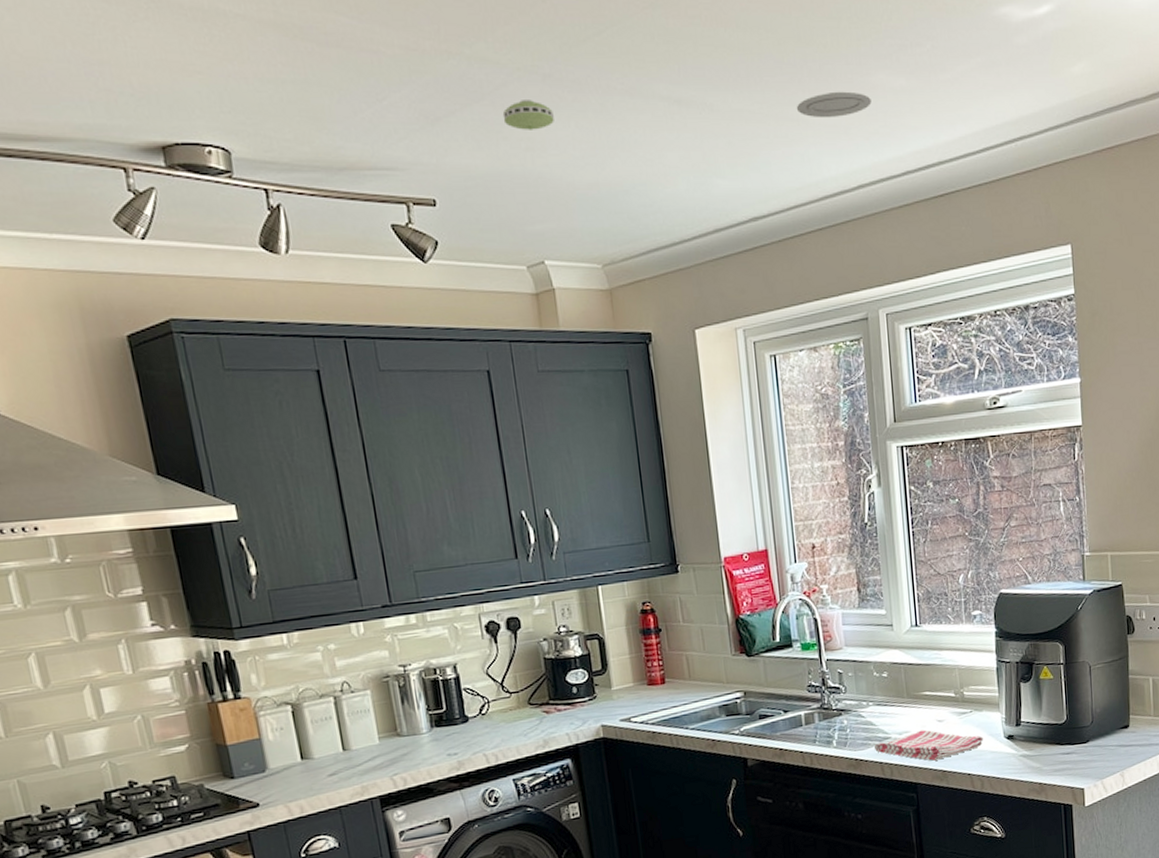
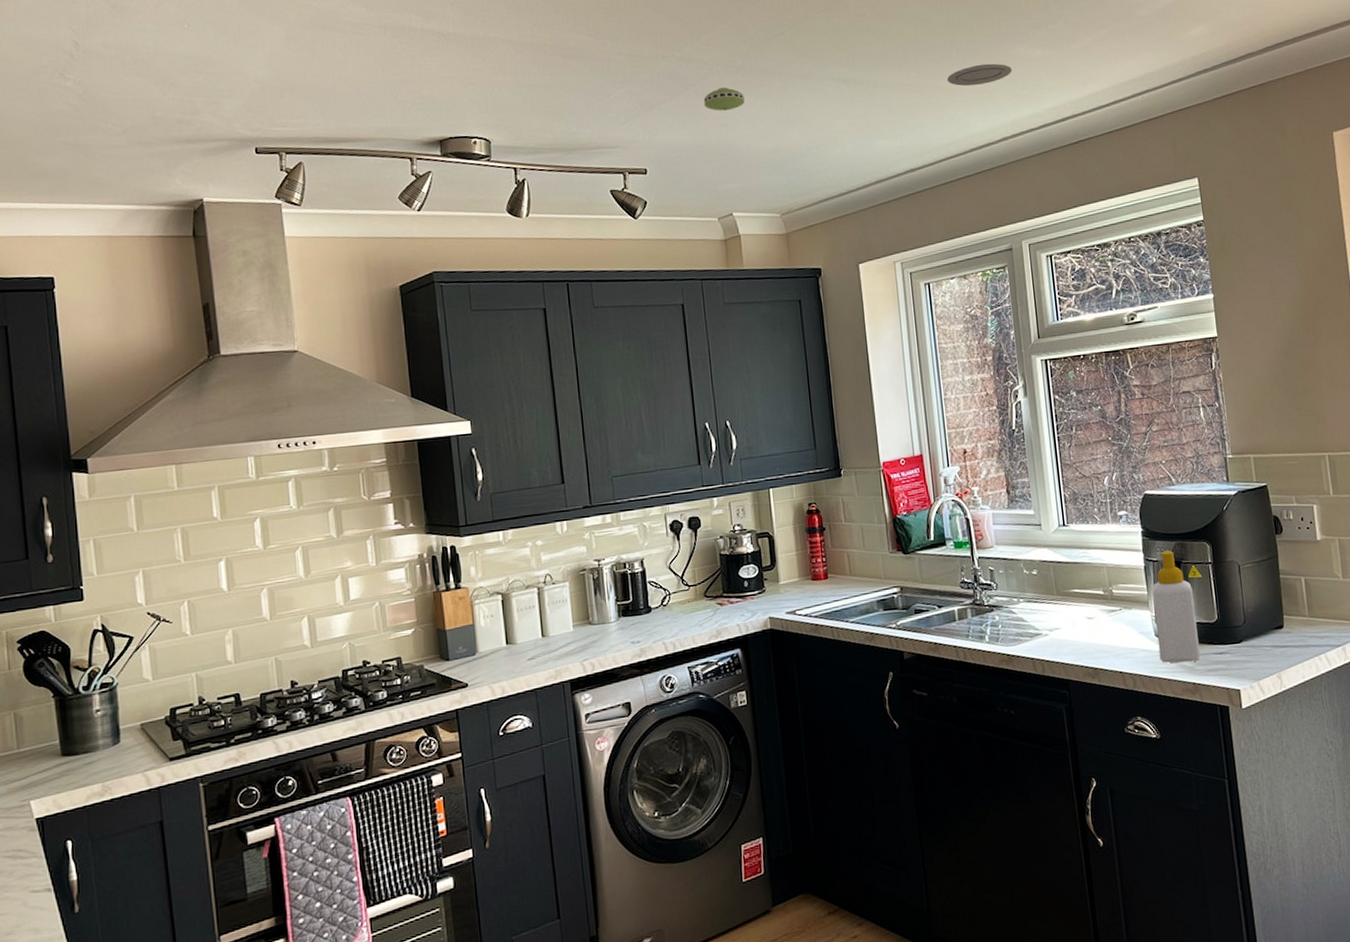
dish towel: present [873,730,983,761] -> none [1025,627,1134,658]
soap bottle: none [1003,651,1048,764] -> present [1152,550,1200,663]

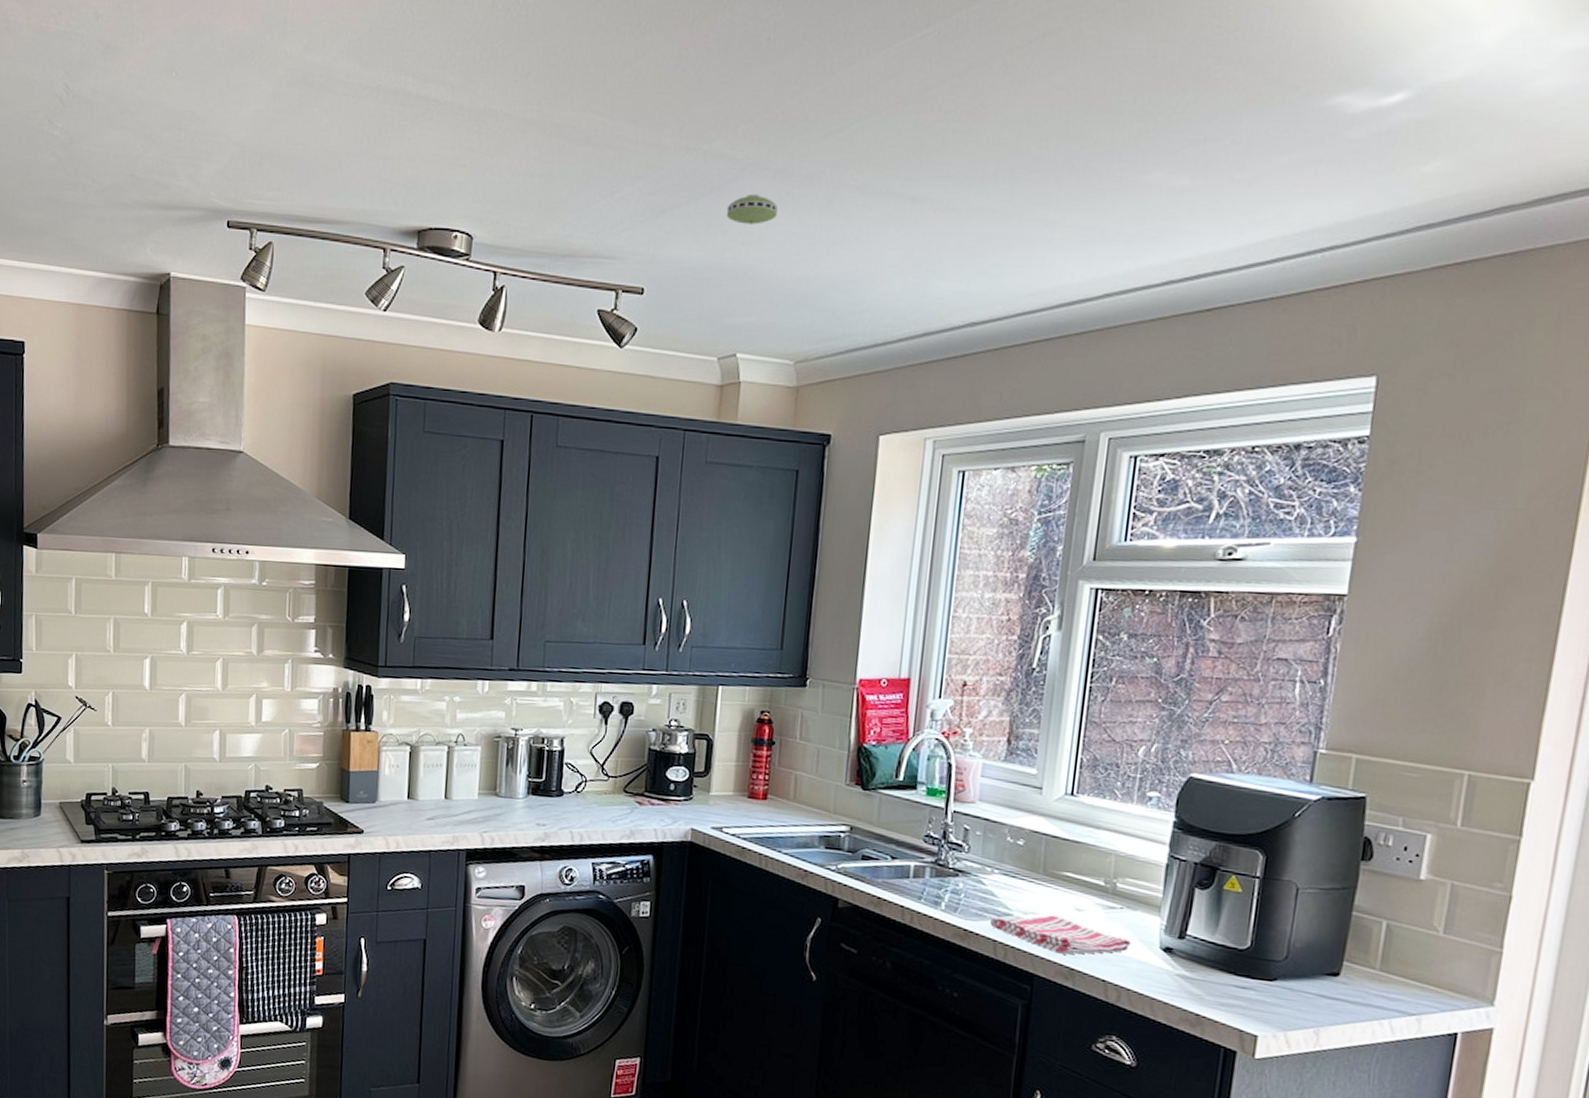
recessed light: present [946,63,1012,86] -> none [1046,190,1141,220]
dish towel: none [1025,627,1134,658] -> present [989,915,1131,955]
soap bottle: present [1152,550,1200,663] -> none [1159,850,1225,990]

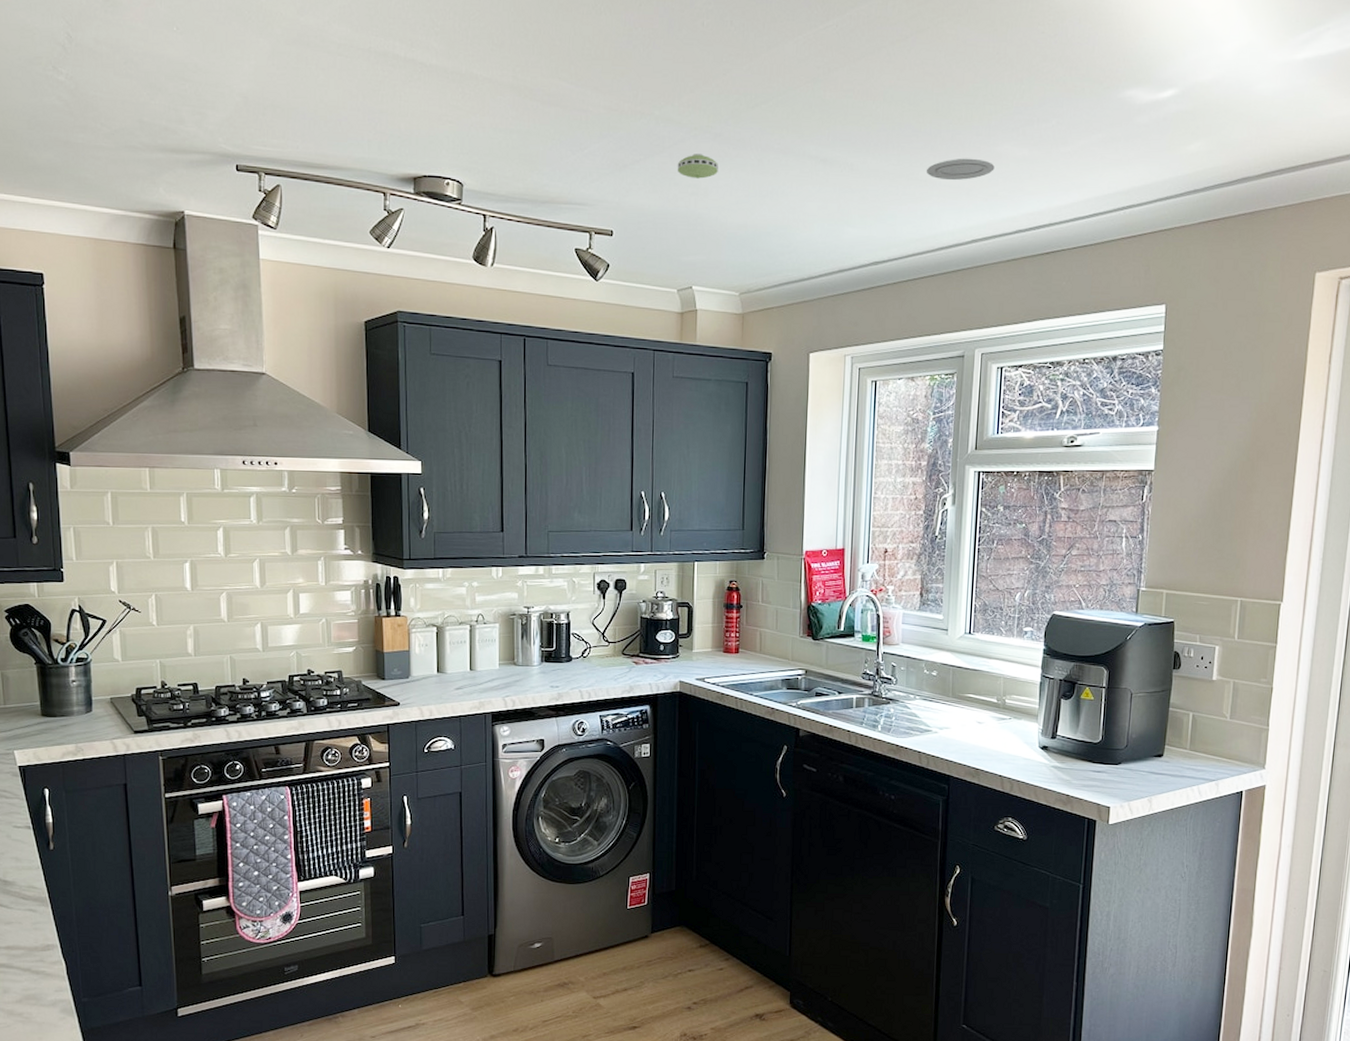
dish towel: present [989,915,1131,955] -> none [914,728,1018,758]
recessed light: none [1046,190,1141,220] -> present [926,158,995,181]

